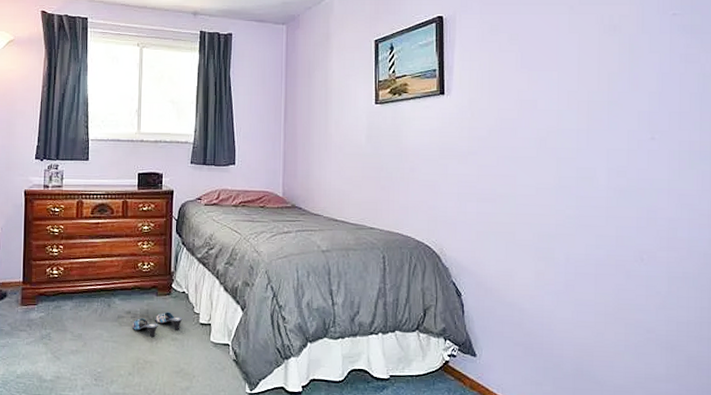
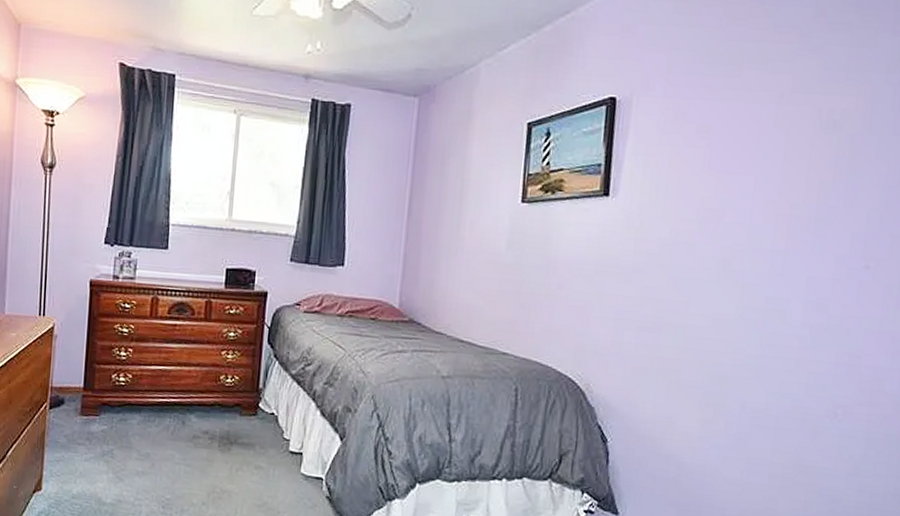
slippers: present [131,312,183,337] -> none [208,435,270,463]

